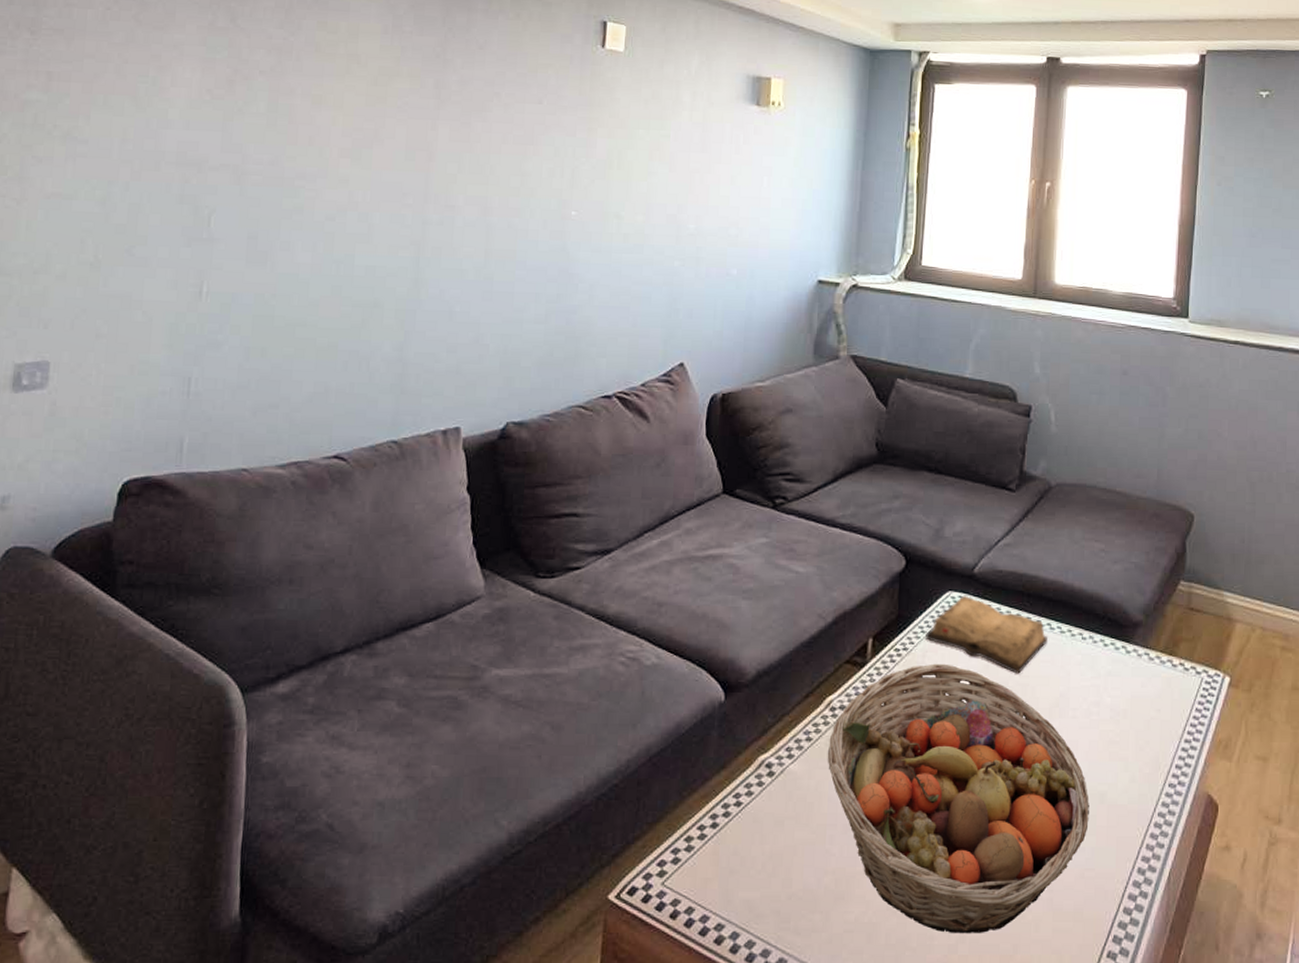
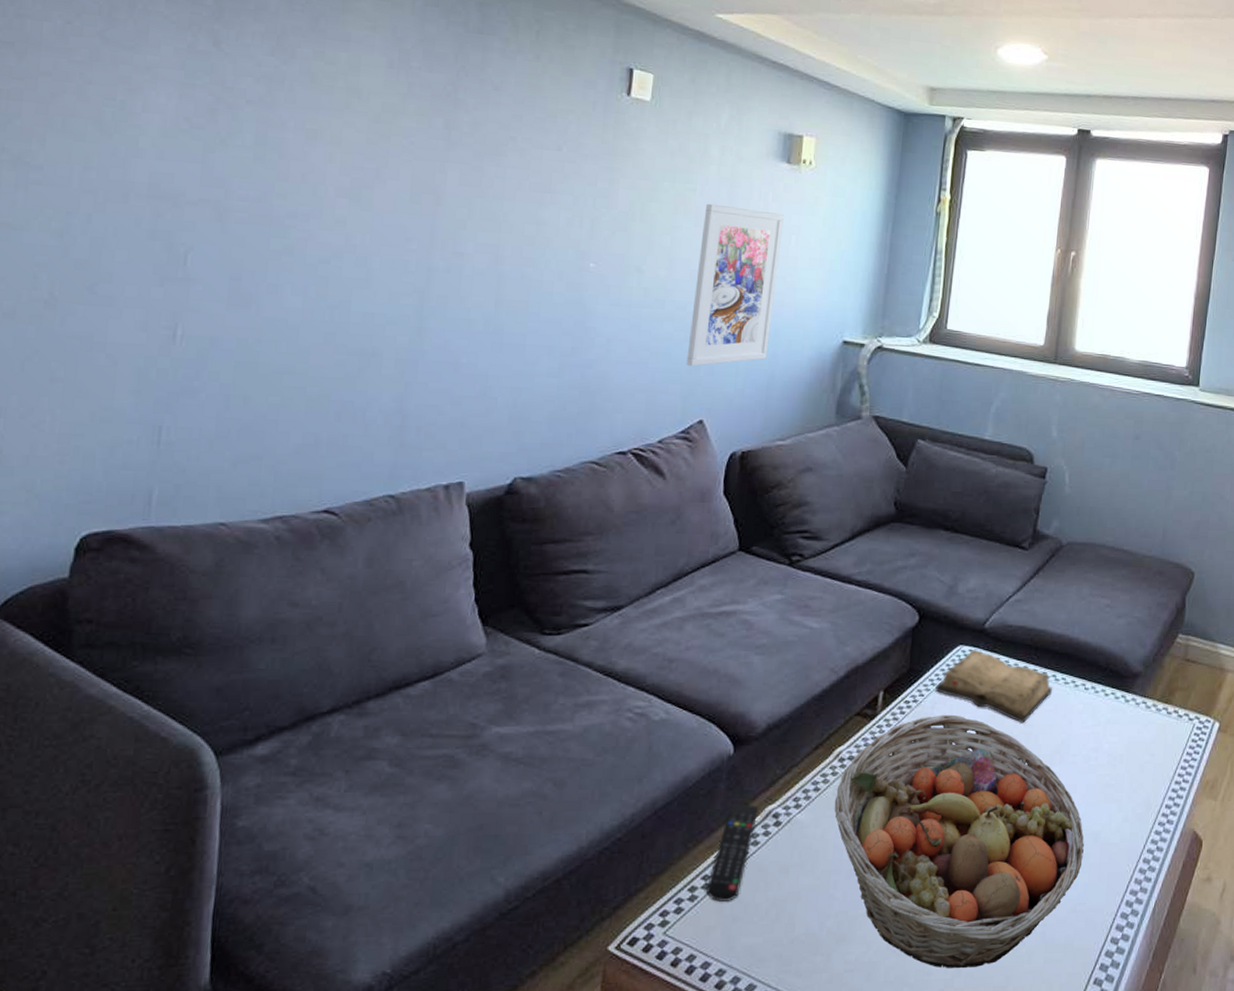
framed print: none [666,148,755,309] -> present [686,203,784,366]
remote control: none [702,751,752,853] -> present [706,802,759,902]

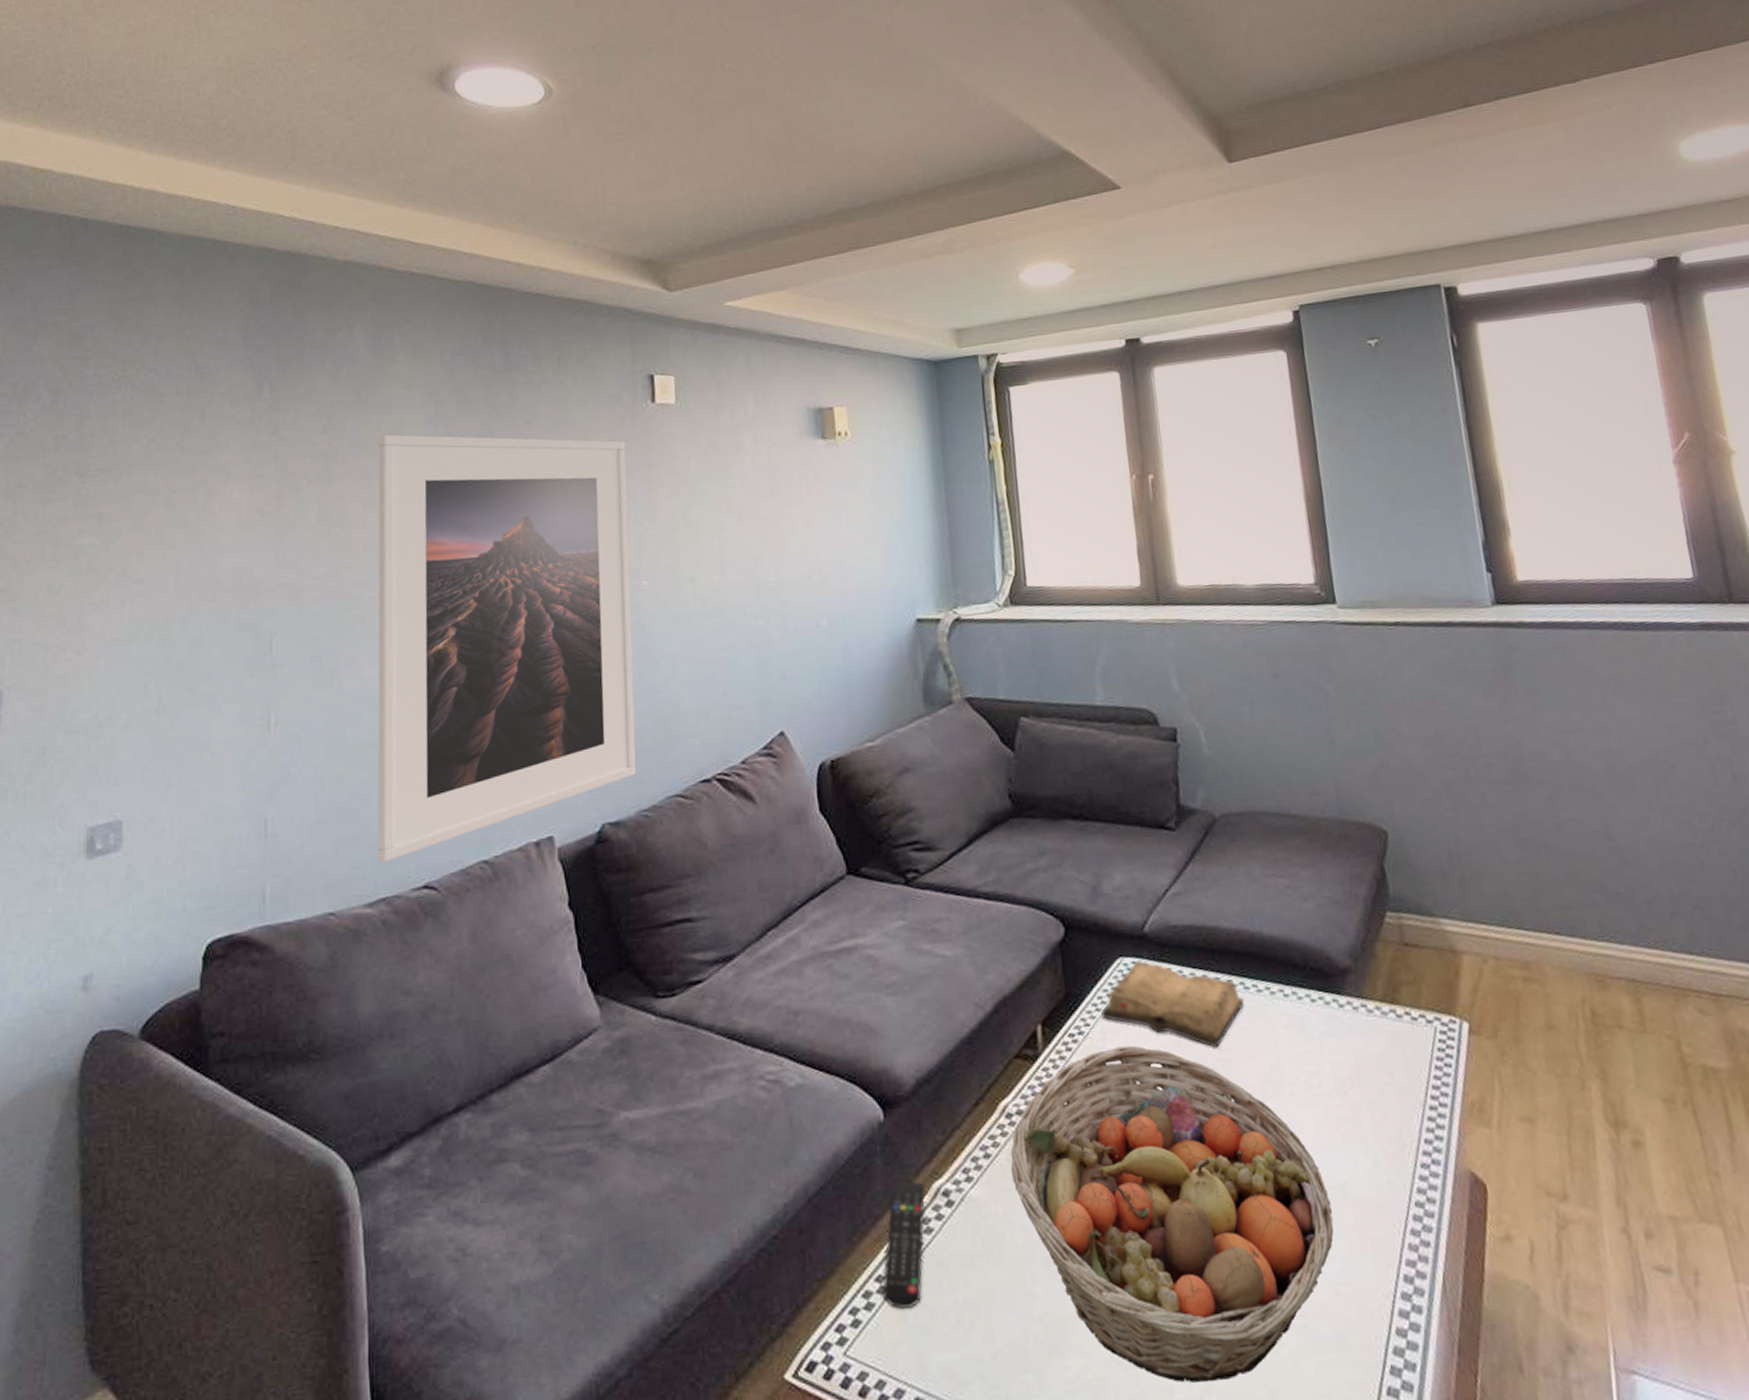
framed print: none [279,70,594,484] -> present [377,434,636,863]
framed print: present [686,203,784,366] -> none [747,493,839,674]

